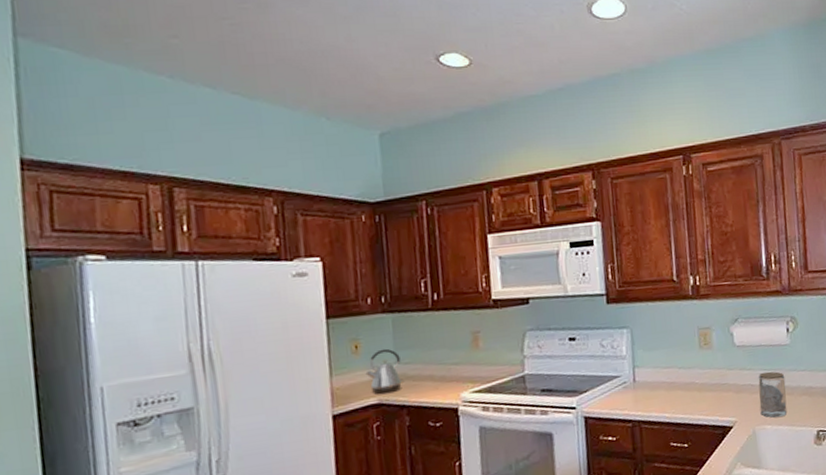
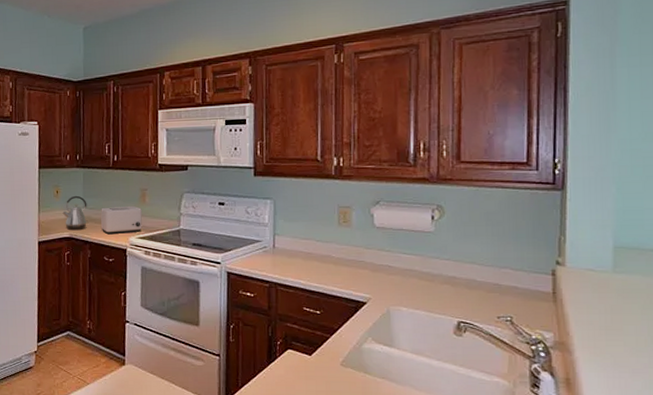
toaster: none [420,353,477,393] -> present [100,205,142,235]
jar: present [758,371,788,418] -> none [396,255,426,301]

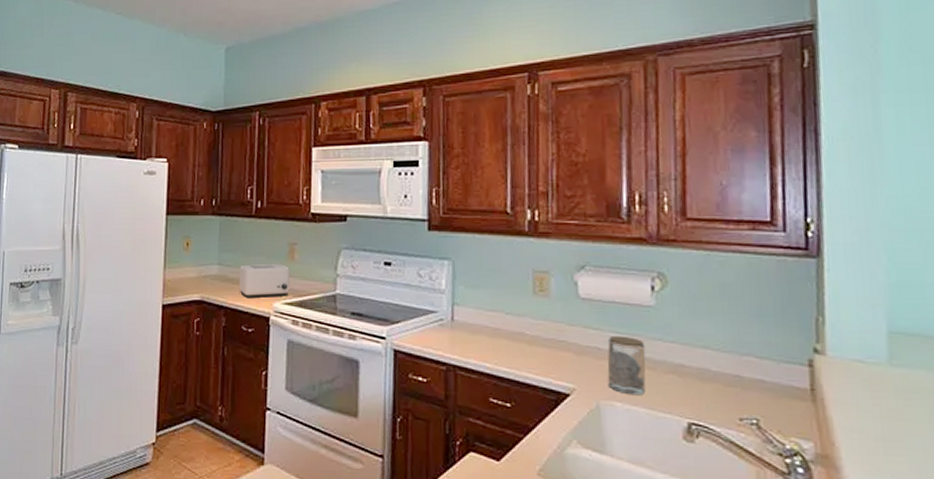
kettle: present [62,195,89,231] -> none [193,249,225,293]
jar: none [396,255,426,301] -> present [607,335,646,394]

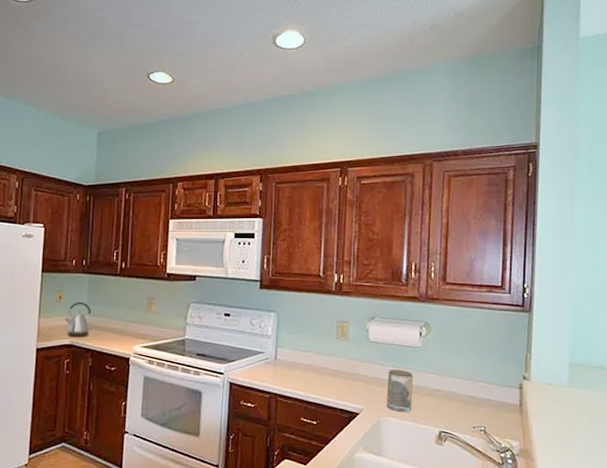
kettle: none [193,249,225,293] -> present [64,301,92,338]
toaster: present [238,263,290,299] -> none [104,314,147,343]

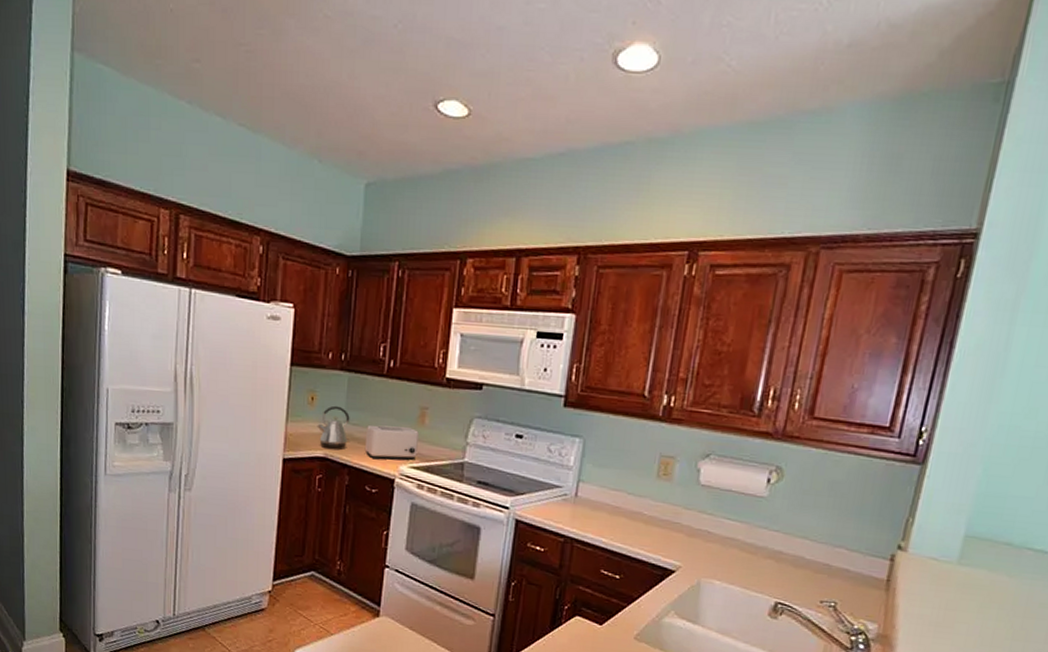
toaster: none [104,314,147,343] -> present [364,424,419,460]
jar: present [386,369,413,412] -> none [711,521,752,575]

